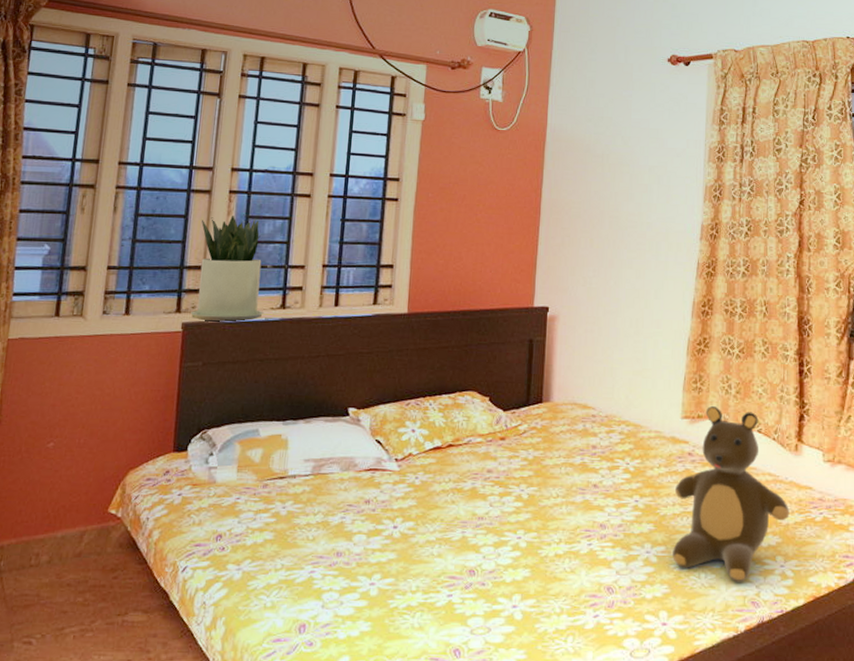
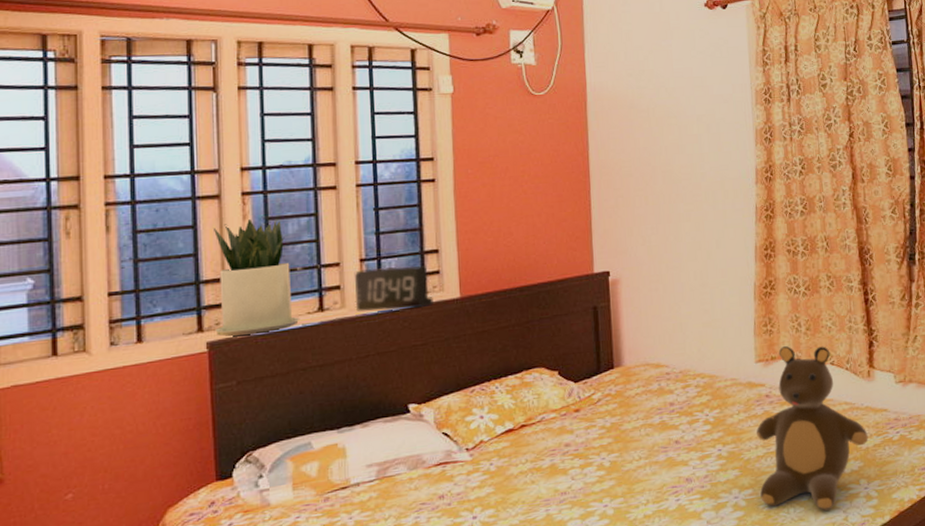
alarm clock: none [313,274,383,319] -> present [354,265,433,313]

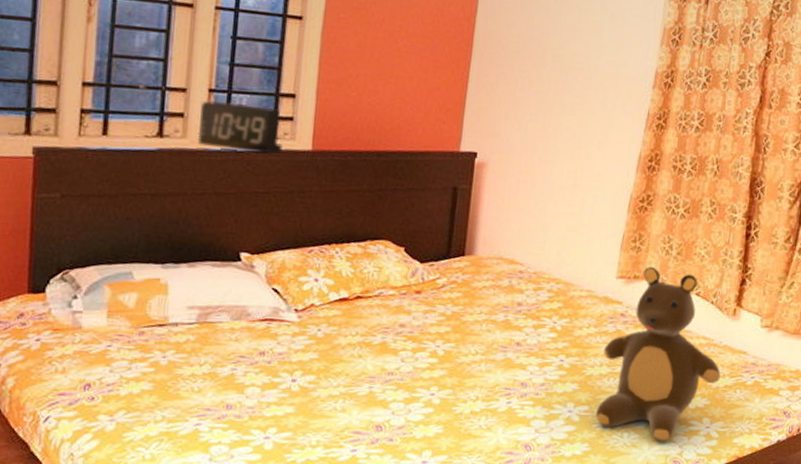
planter: present [214,219,300,337] -> none [43,23,137,149]

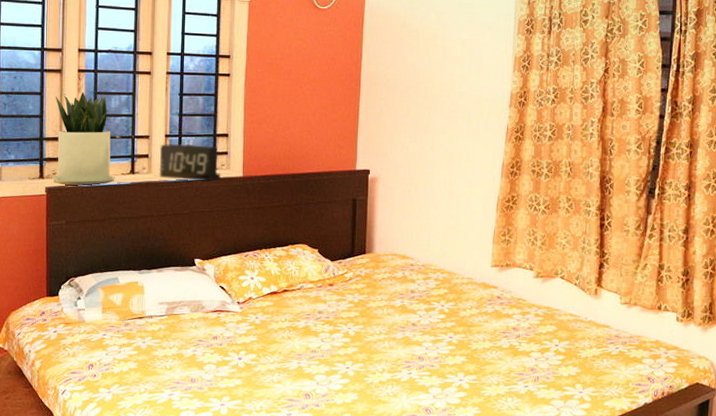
planter: none [43,23,137,149] -> present [52,92,116,186]
teddy bear: present [596,266,721,442] -> none [483,255,588,405]

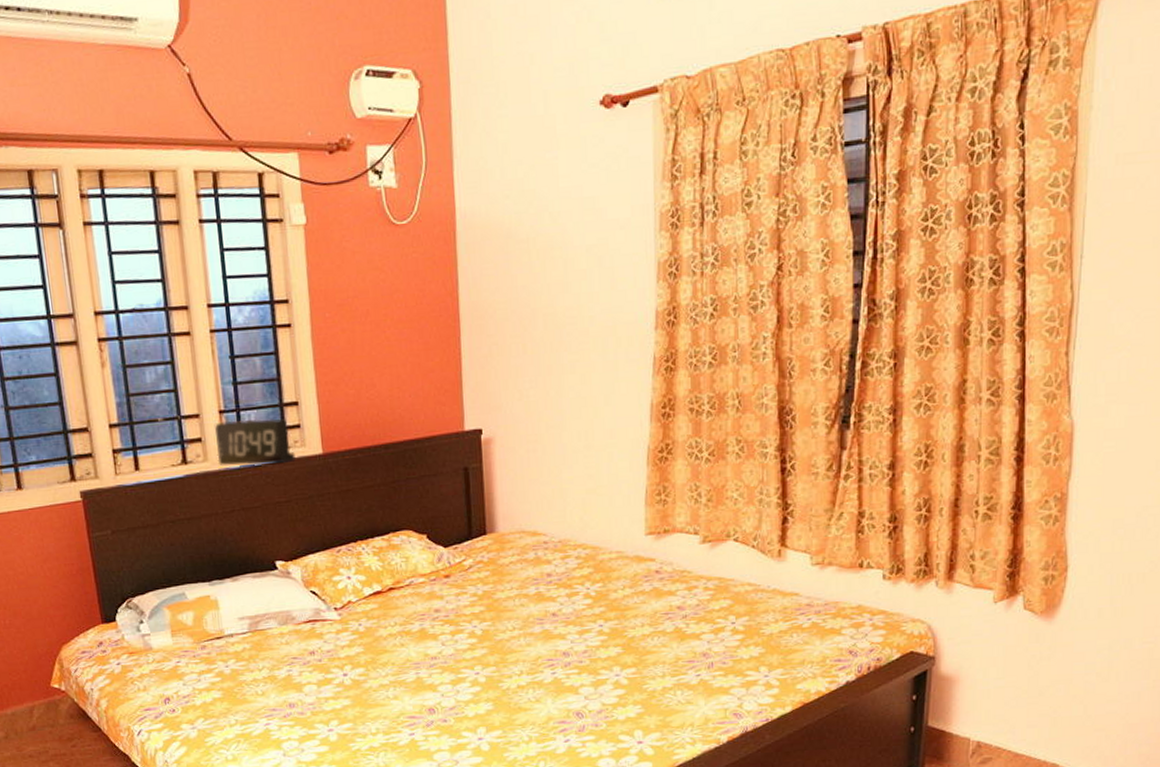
planter: present [52,92,116,186] -> none [75,367,165,487]

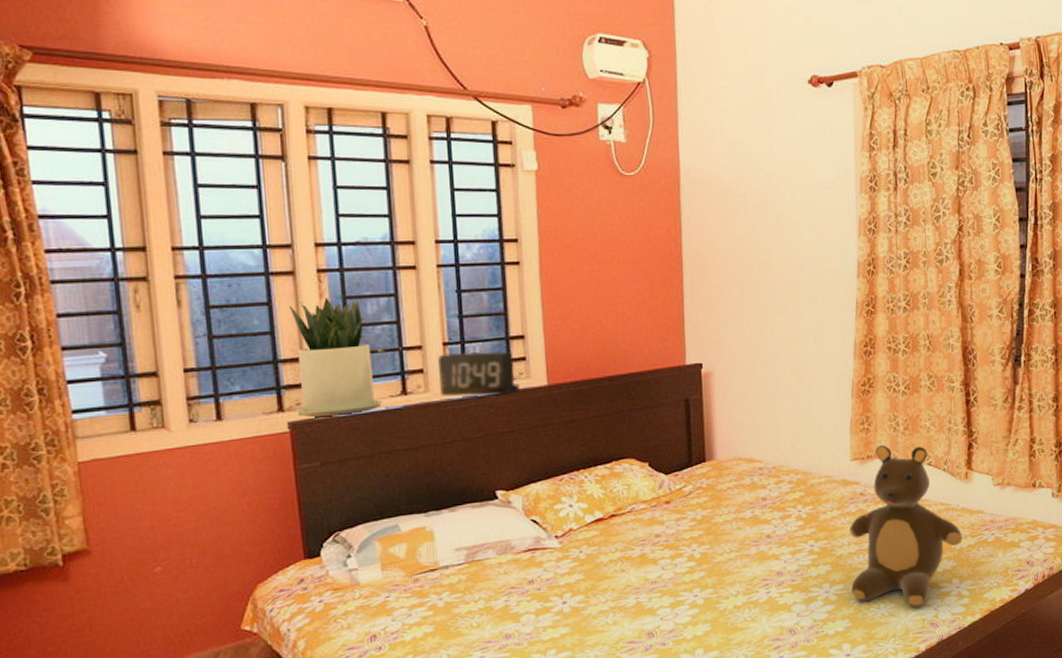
planter: none [75,367,165,487] -> present [290,298,383,418]
teddy bear: none [642,517,773,696] -> present [849,444,963,608]

